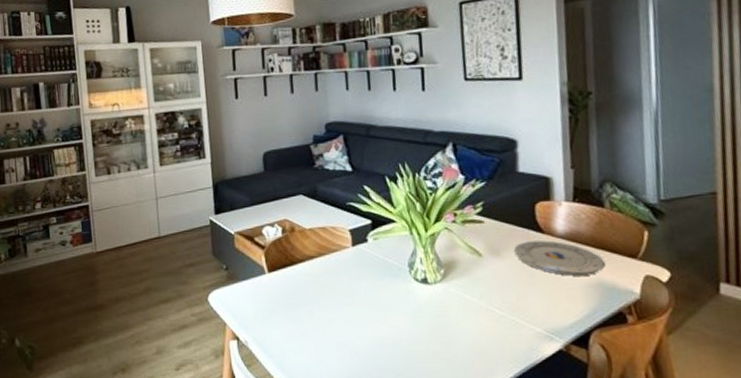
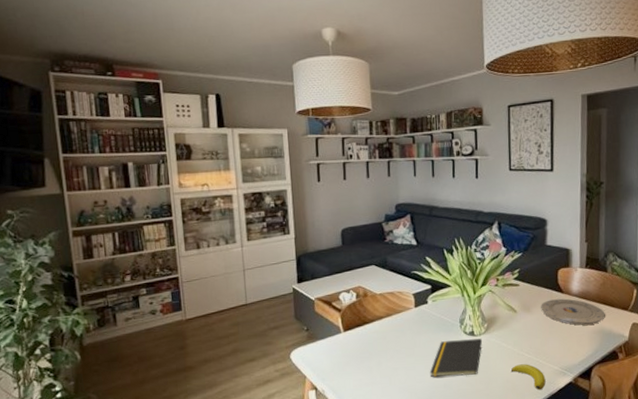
notepad: none [372,288,439,333] -> present [429,338,483,377]
banana: none [478,323,526,358] -> present [511,364,546,390]

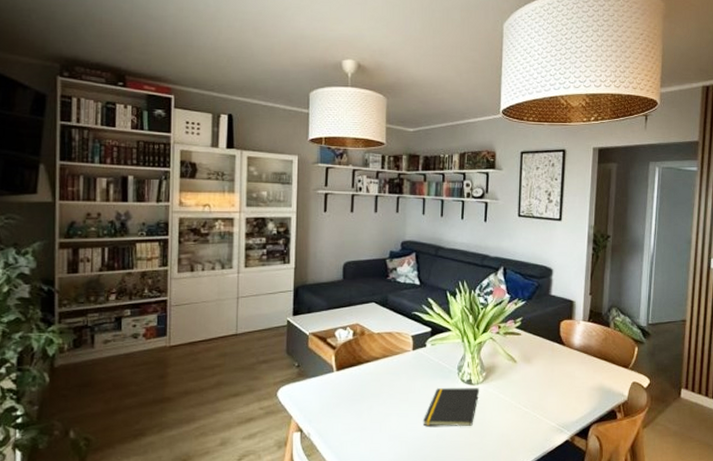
banana: present [511,364,546,390] -> none [507,418,542,447]
plate: present [541,298,605,325] -> none [541,352,606,381]

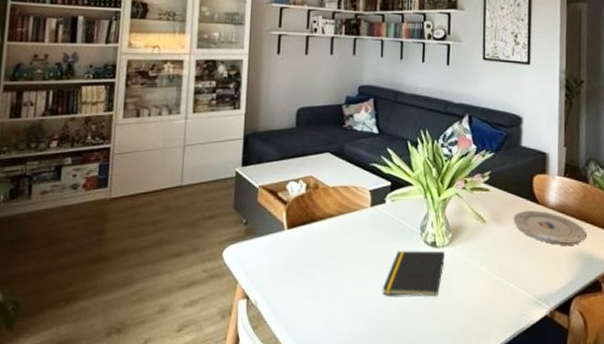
plate: none [541,352,606,381] -> present [513,211,586,245]

